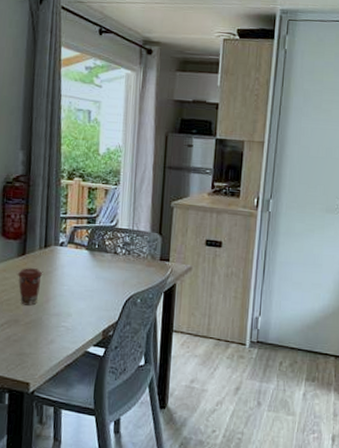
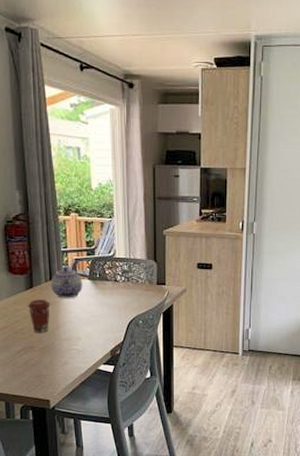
teapot: none [45,234,80,269] -> present [51,267,83,298]

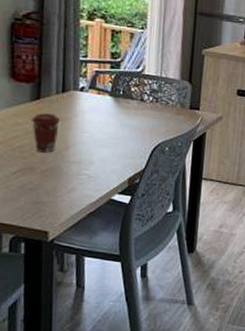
teapot: present [51,267,83,298] -> none [62,78,103,116]

